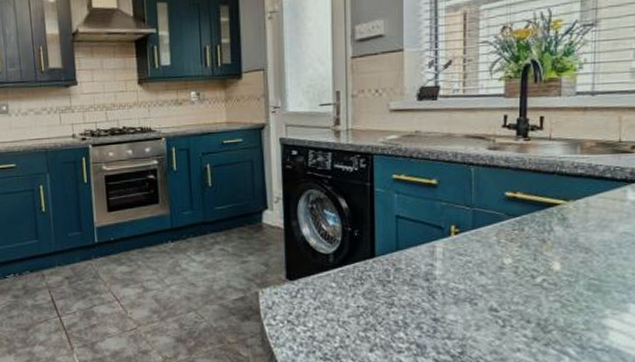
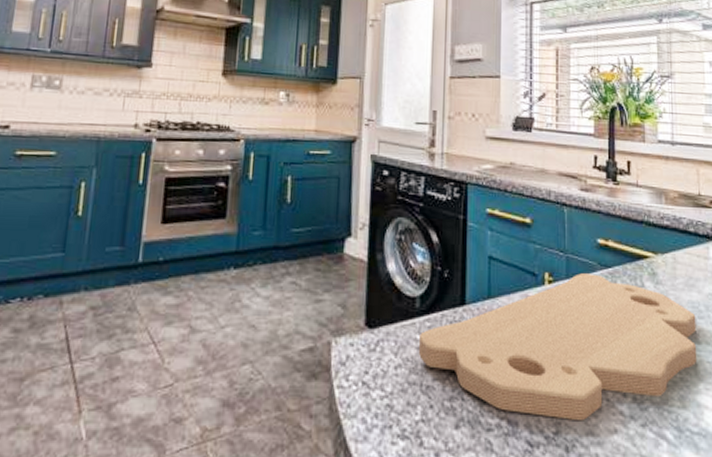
cutting board: none [333,223,607,343] -> present [418,273,698,421]

